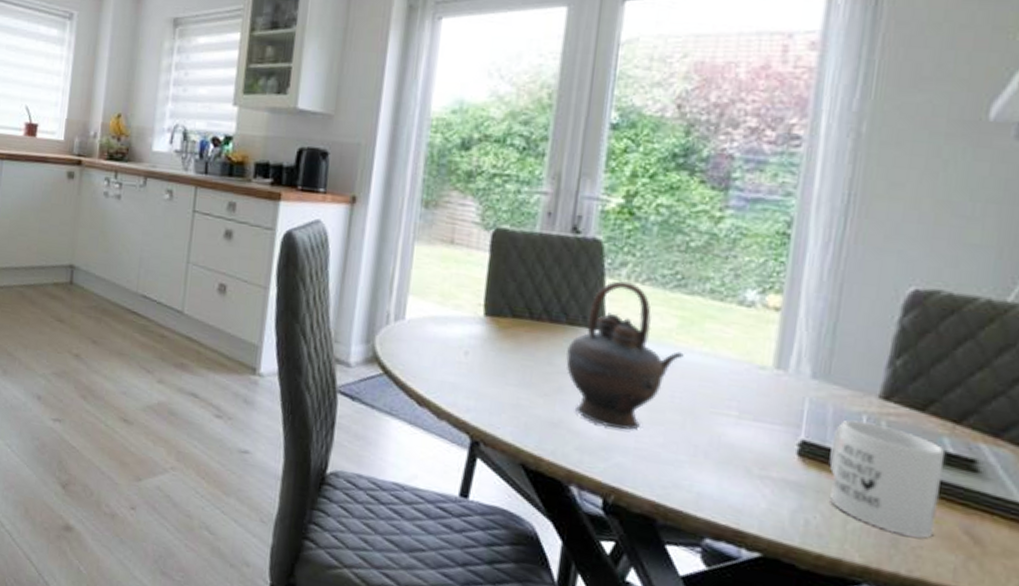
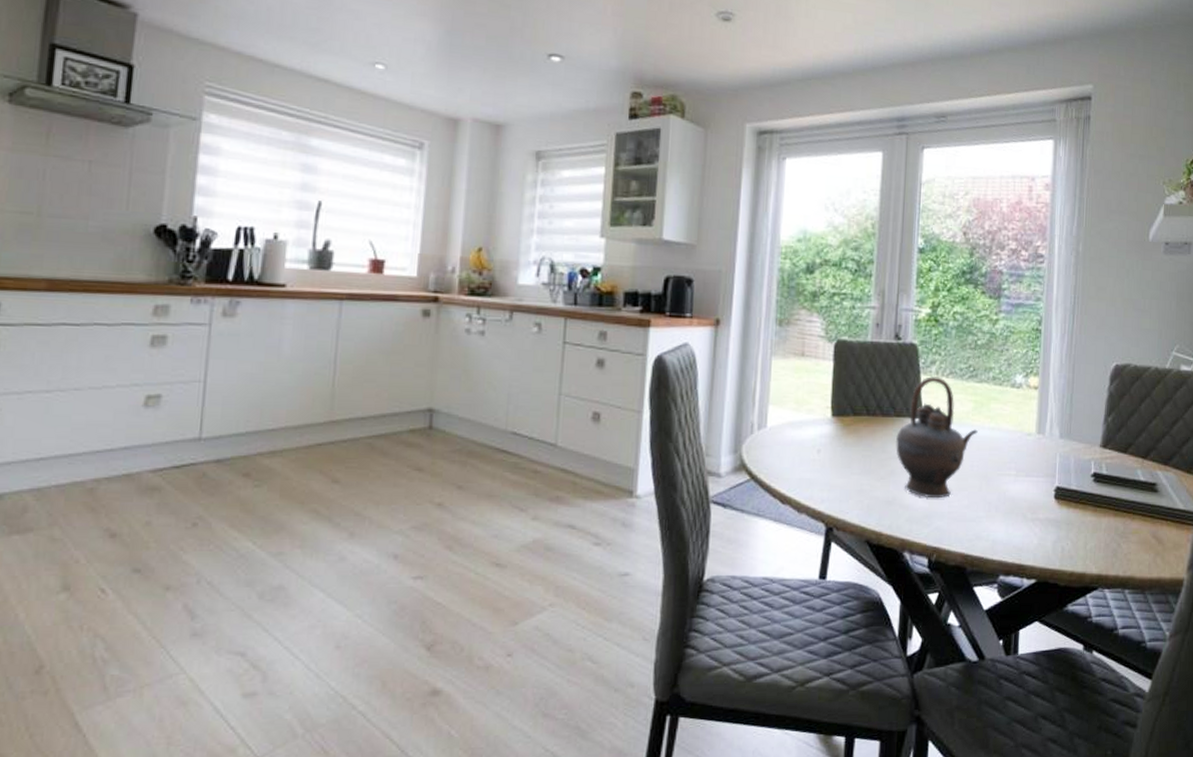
mug: present [829,420,946,538] -> none [1074,465,1140,546]

